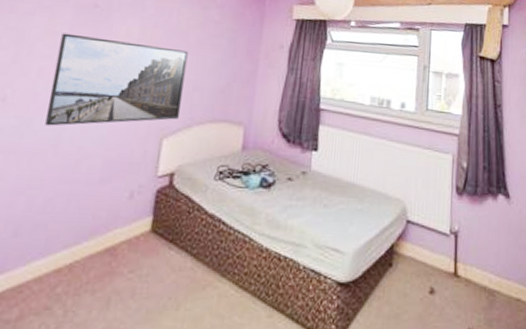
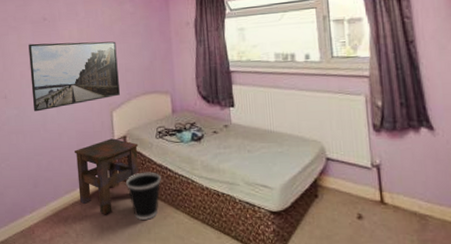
side table: none [82,174,189,282] -> present [74,138,140,215]
wastebasket: none [159,223,210,290] -> present [126,172,161,220]

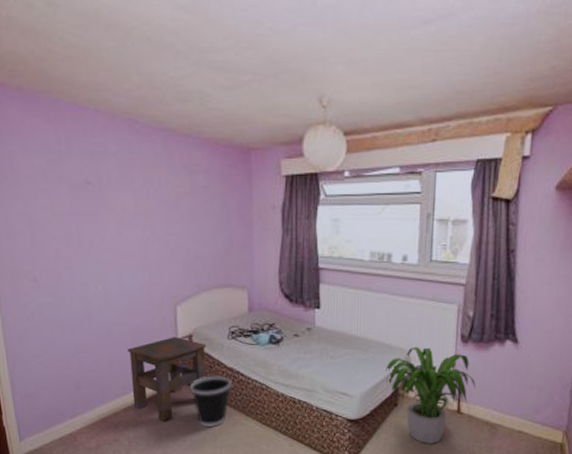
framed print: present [28,41,120,112] -> none [65,213,186,300]
potted plant: none [302,137,396,236] -> present [386,346,476,443]

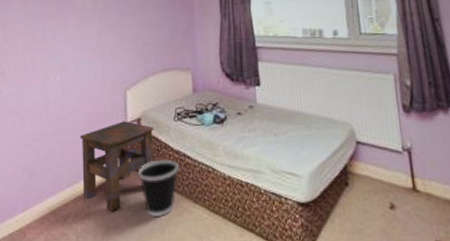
potted plant: present [386,346,476,443] -> none [331,119,428,229]

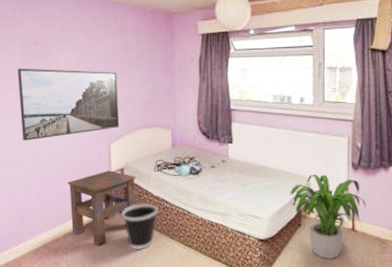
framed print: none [34,12,136,90] -> present [17,68,119,141]
potted plant: none [331,119,428,229] -> present [290,173,367,259]

